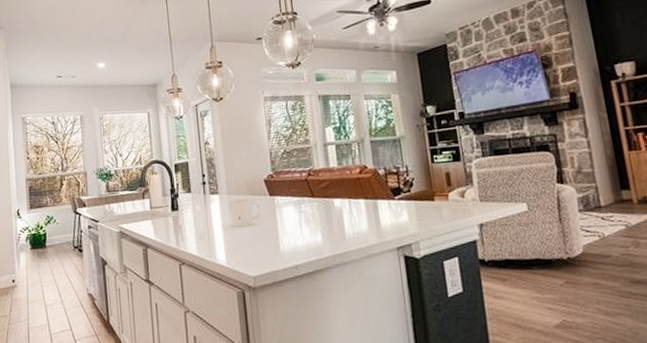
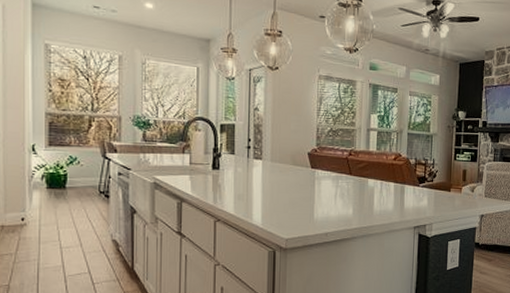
mug: present [227,198,262,228] -> none [269,167,302,194]

